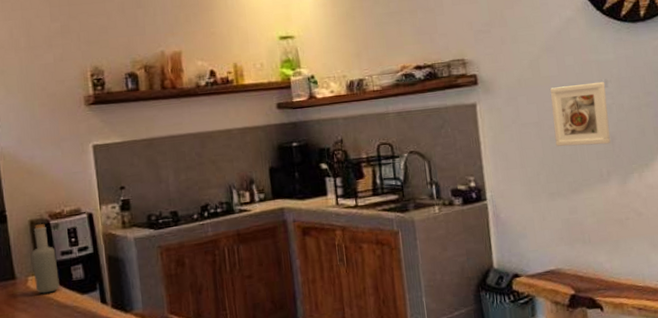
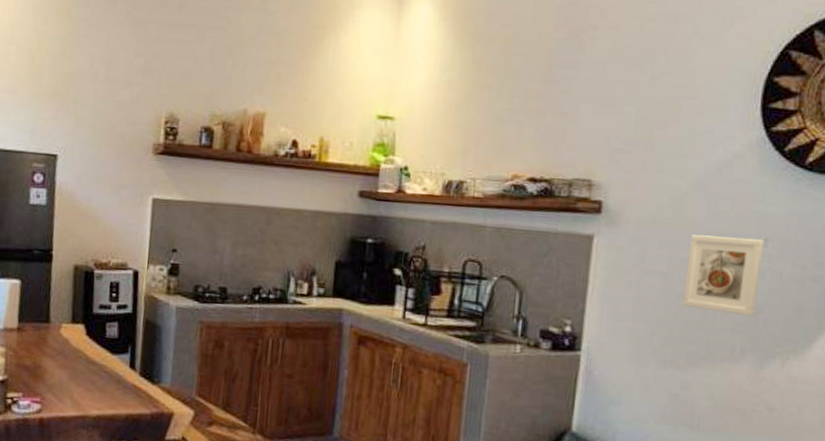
bottle: present [31,224,60,294] -> none [67,271,94,345]

